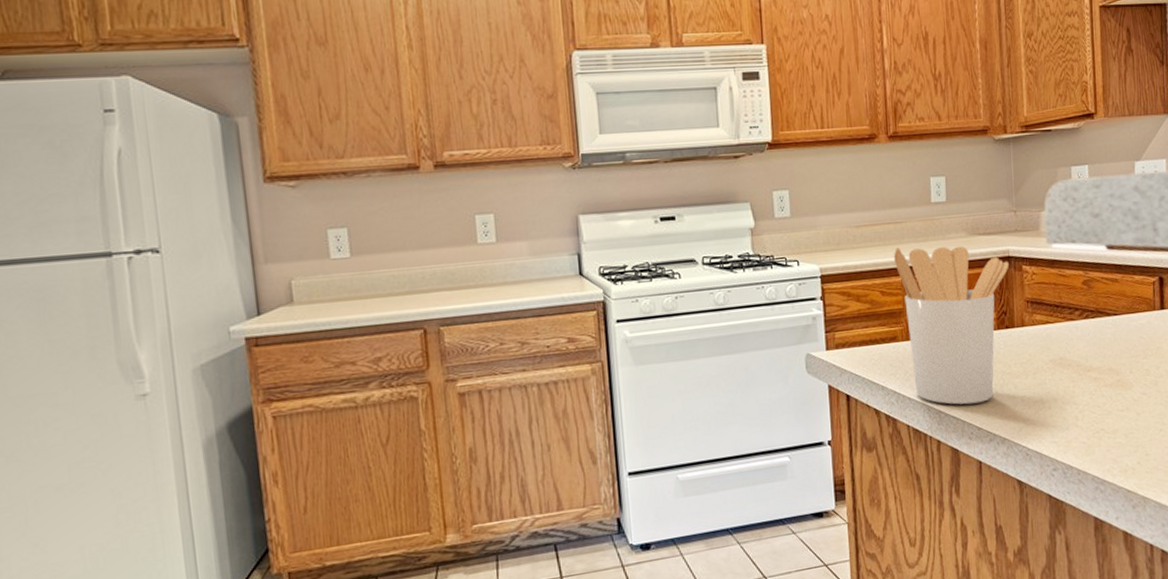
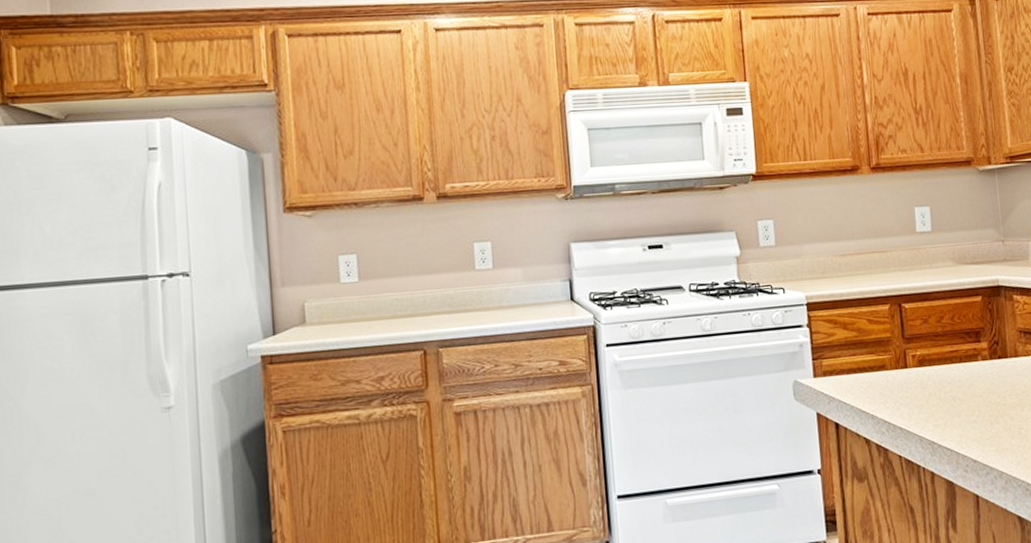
utensil holder: present [893,245,1010,405] -> none [879,275,1000,436]

